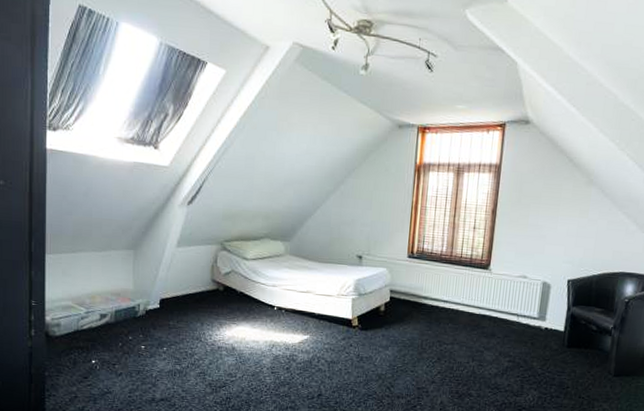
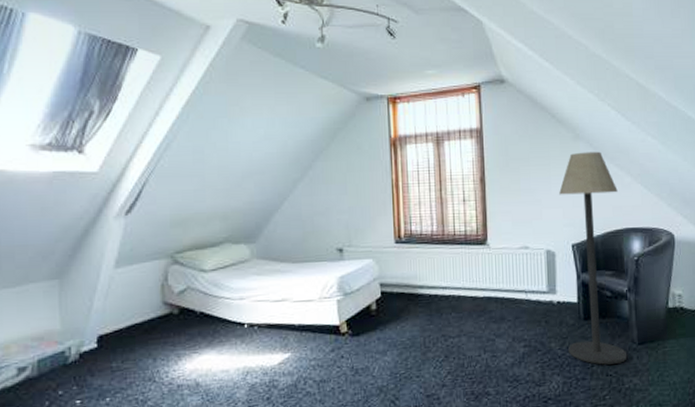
floor lamp: none [548,197,621,389] -> present [559,151,628,365]

